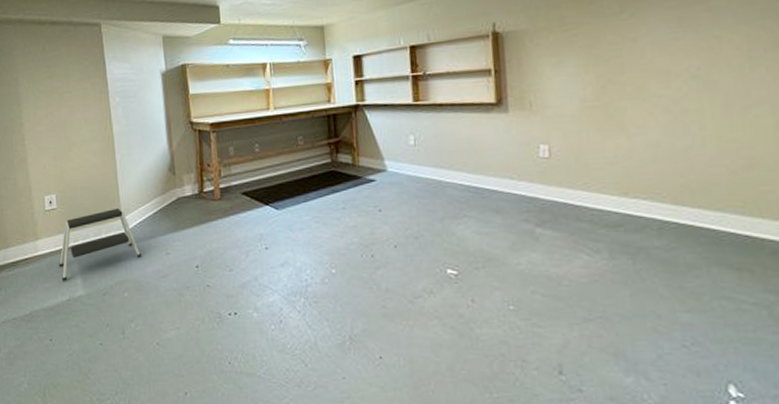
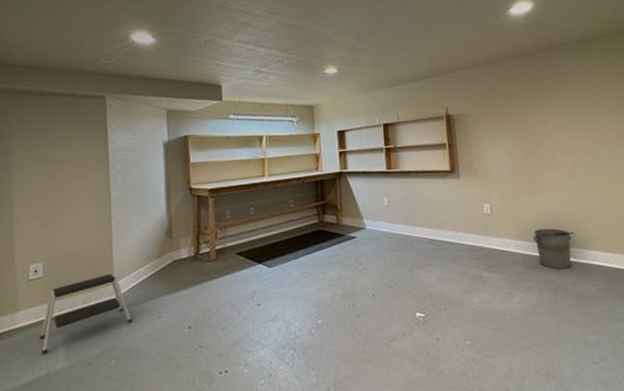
bucket: none [607,177,669,230] -> present [533,228,575,270]

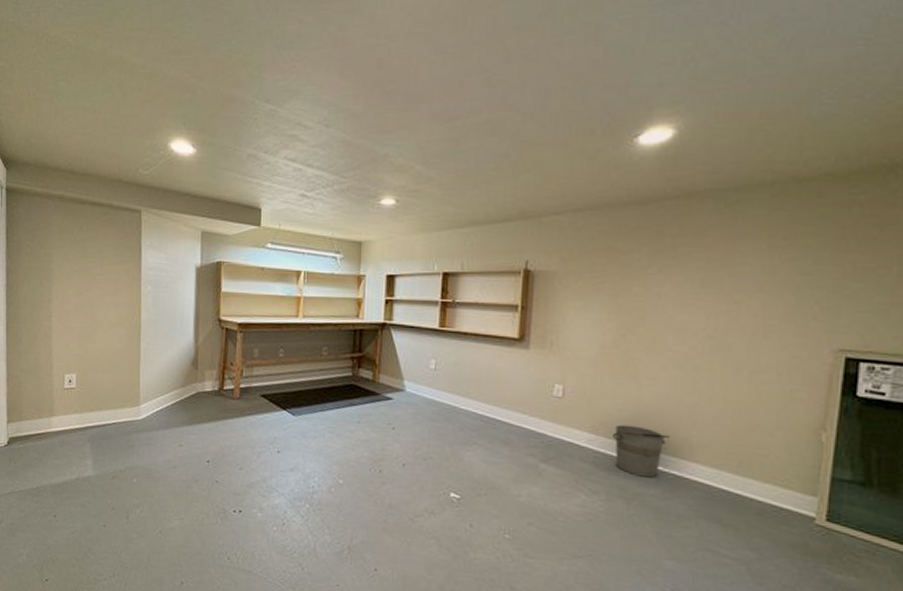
step stool: present [39,273,132,354] -> none [71,394,154,460]

